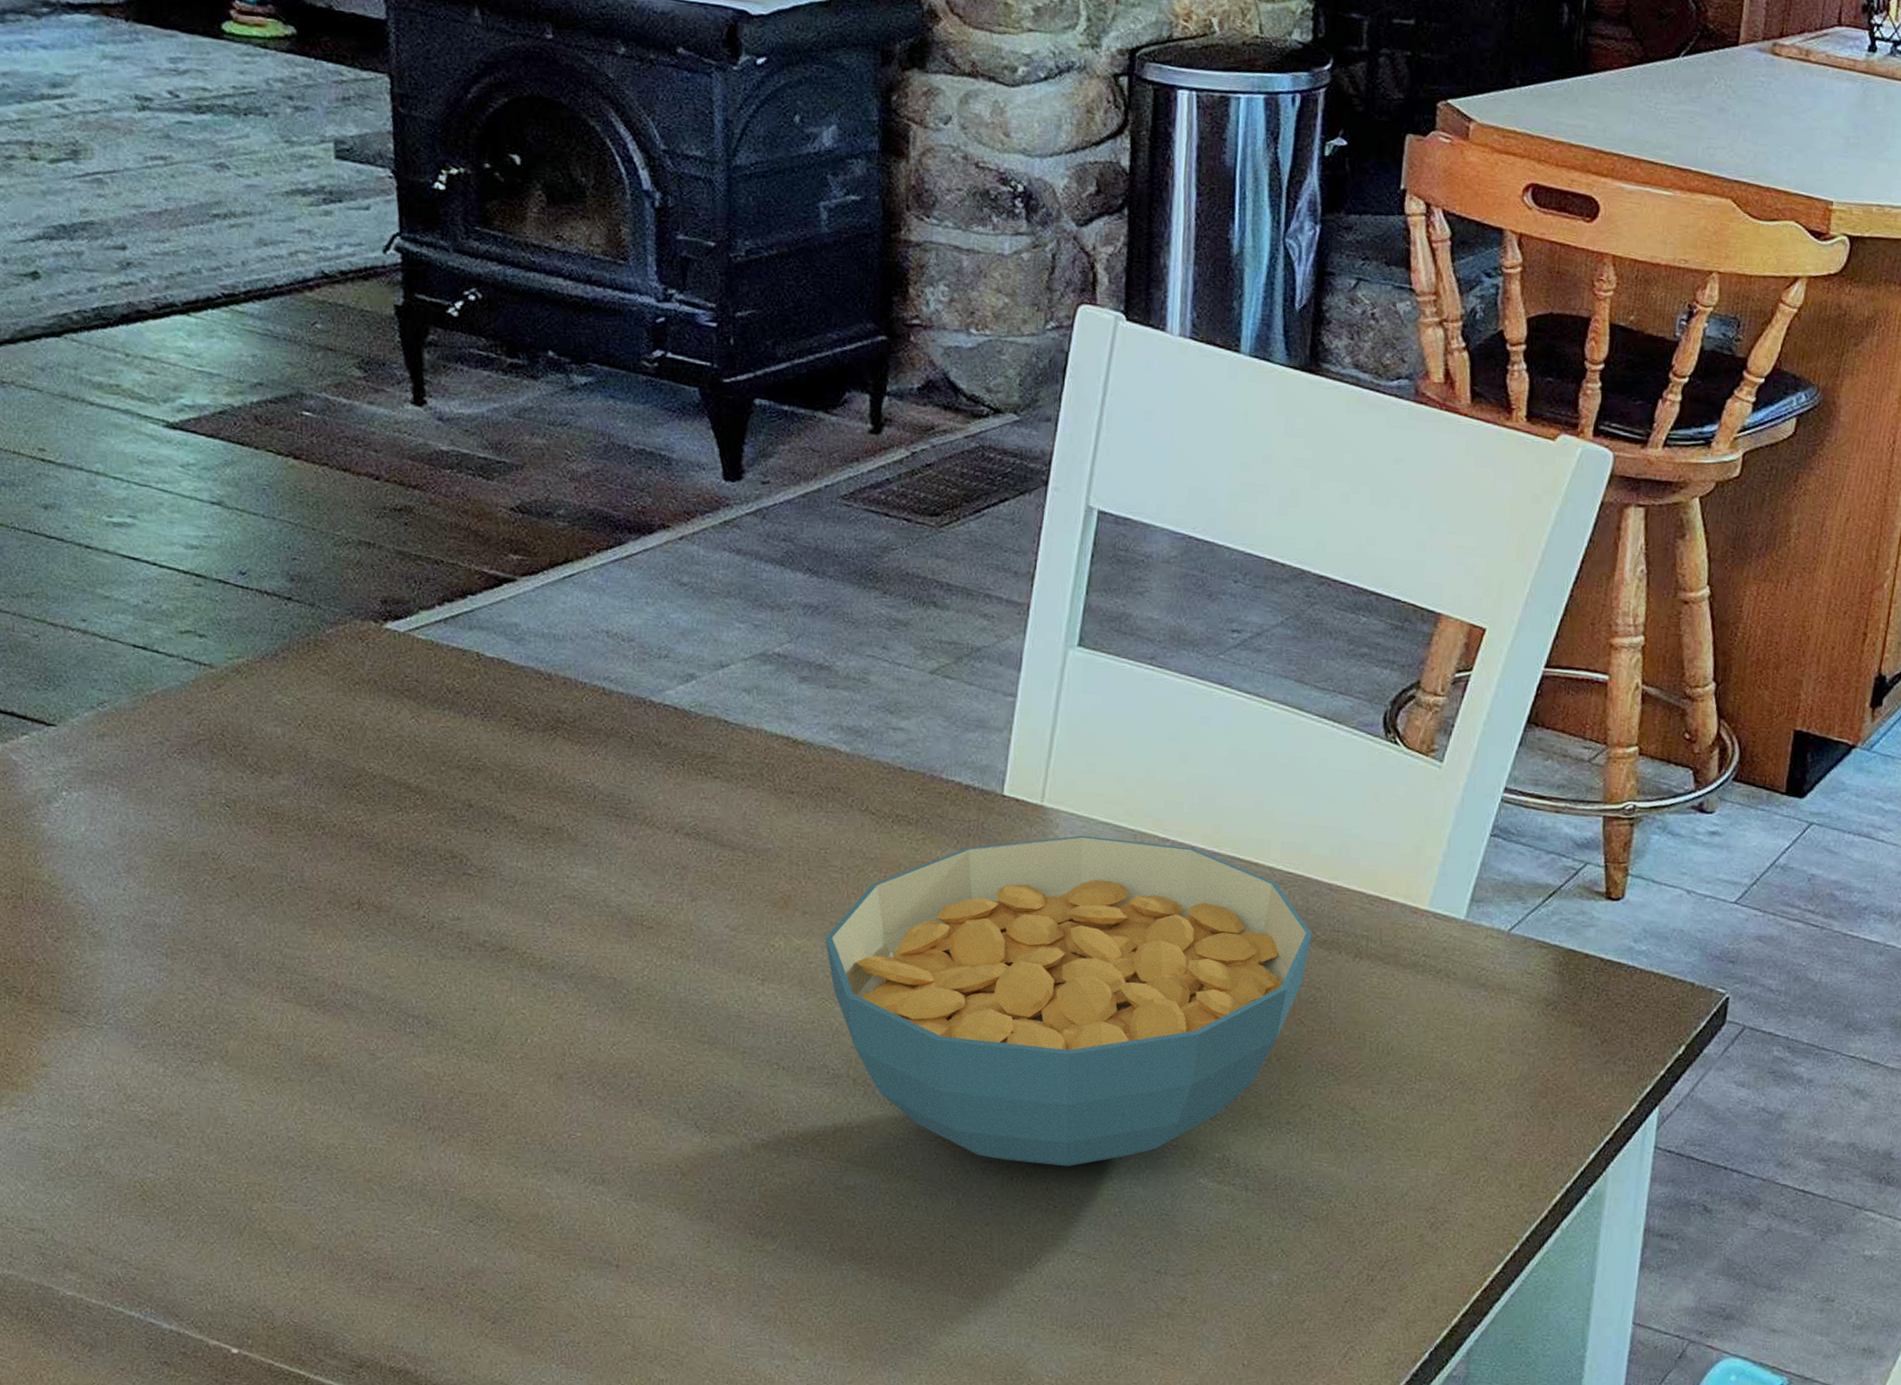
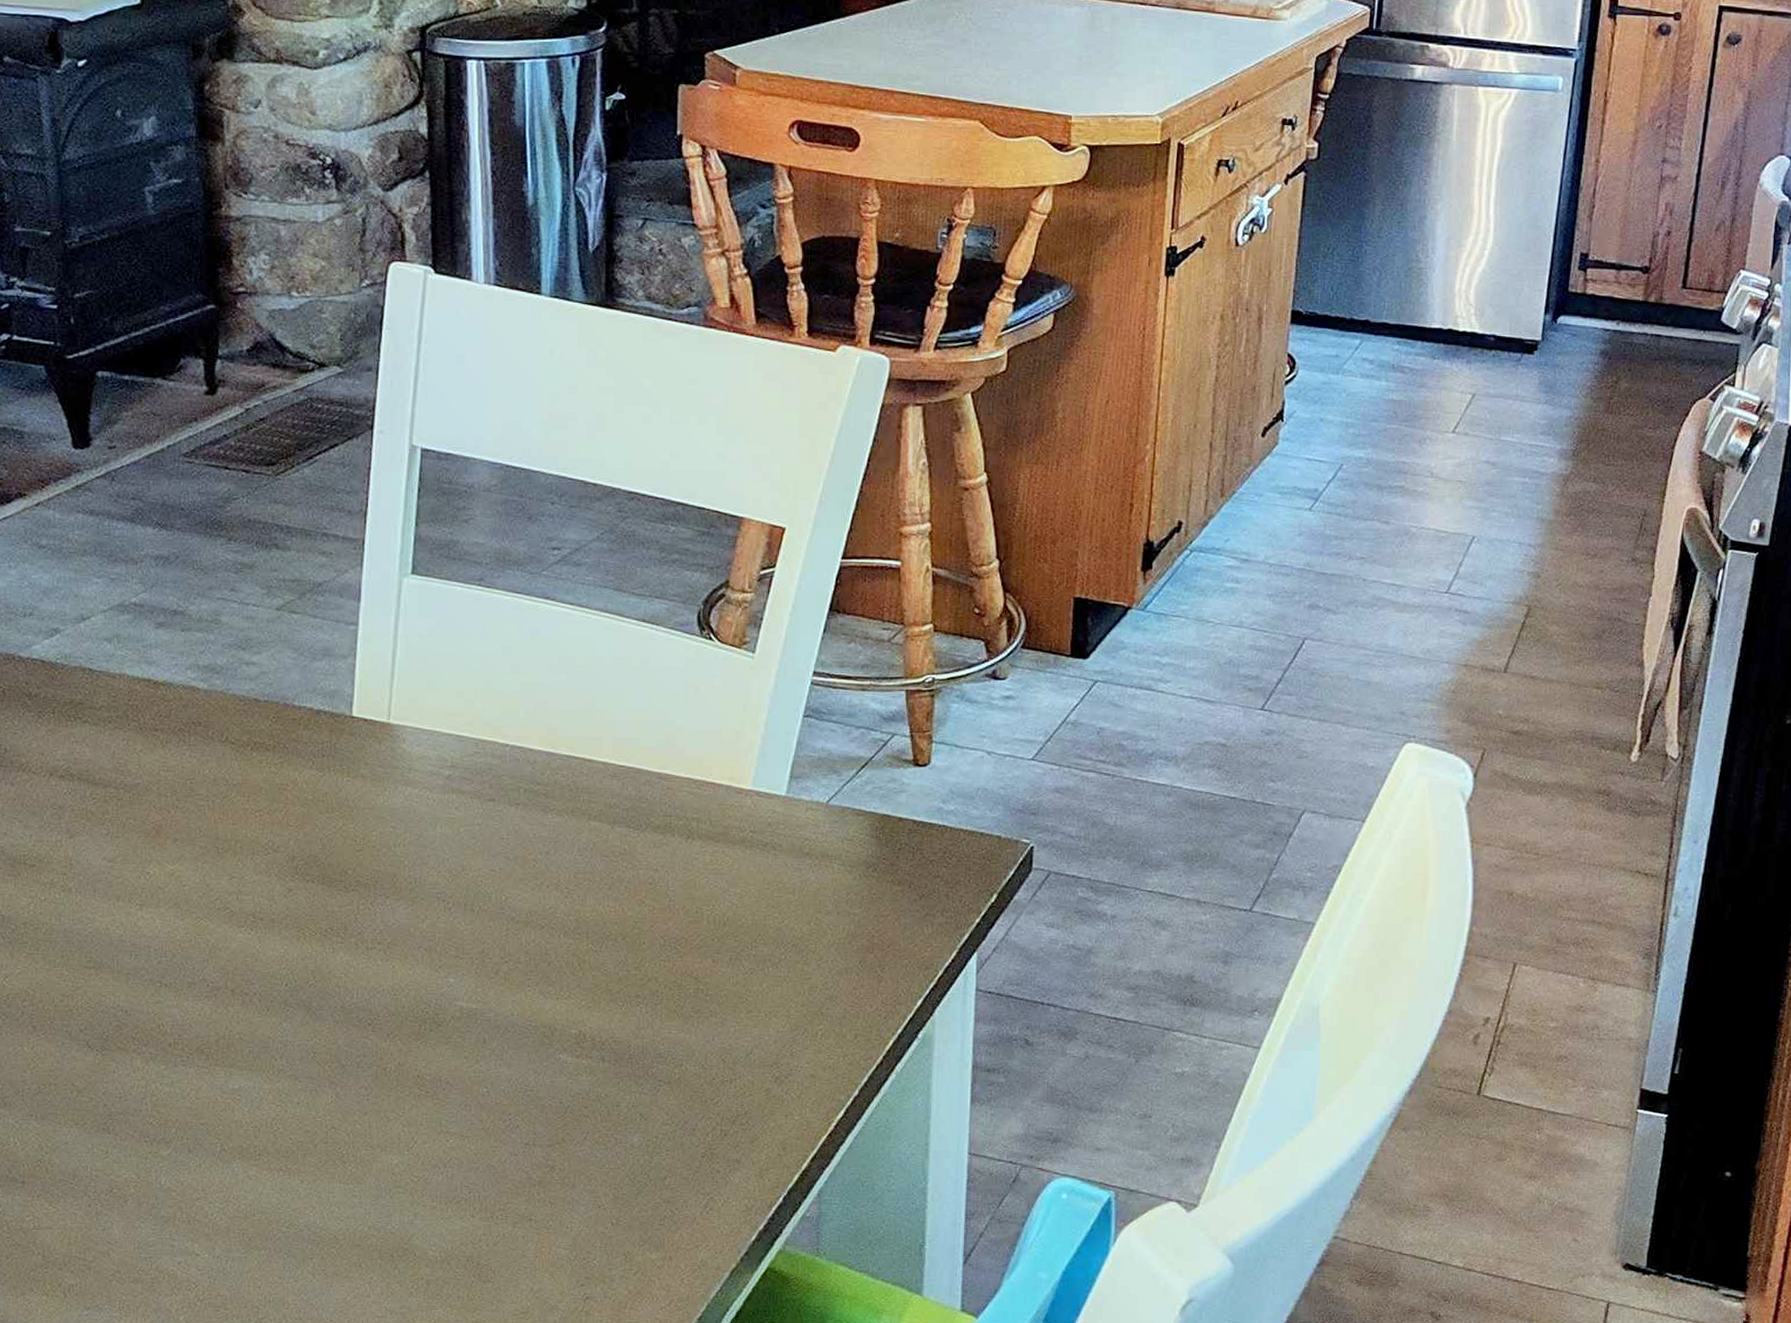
cereal bowl: present [825,835,1312,1167] -> none [196,747,647,1054]

